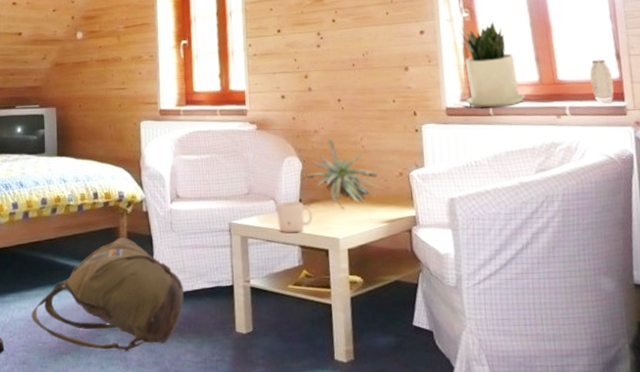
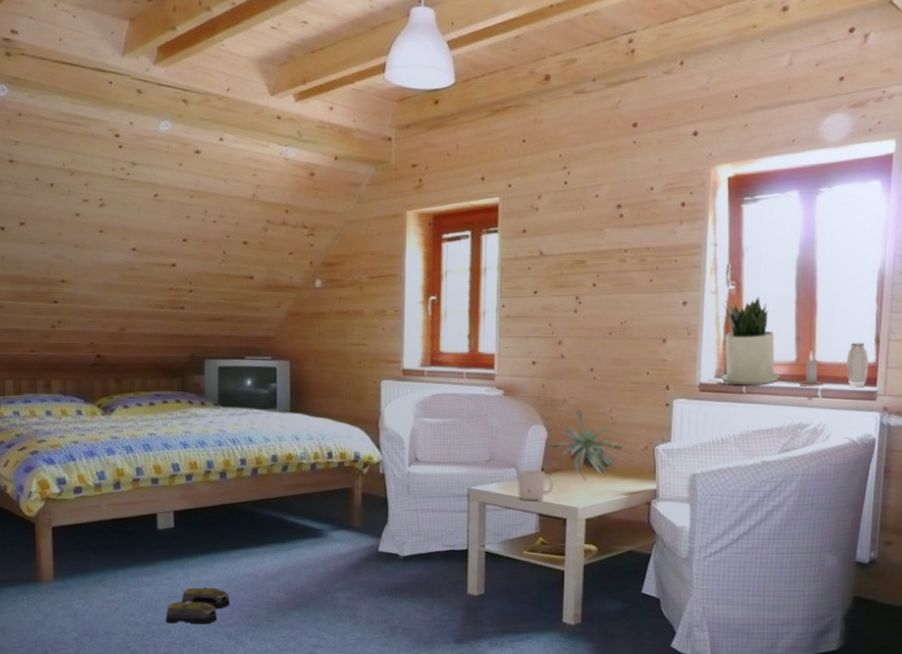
backpack: present [31,237,184,351] -> none [258,498,418,608]
candle: none [545,70,571,106] -> present [798,351,825,387]

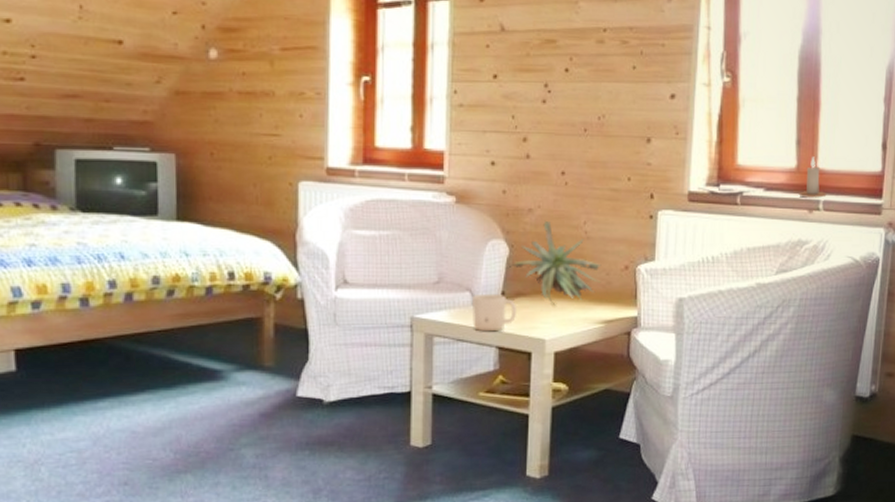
slippers: present [165,586,229,624] -> none [6,446,97,496]
planter: present [720,296,780,386] -> none [712,91,778,196]
vase: present [846,342,869,389] -> none [850,148,875,201]

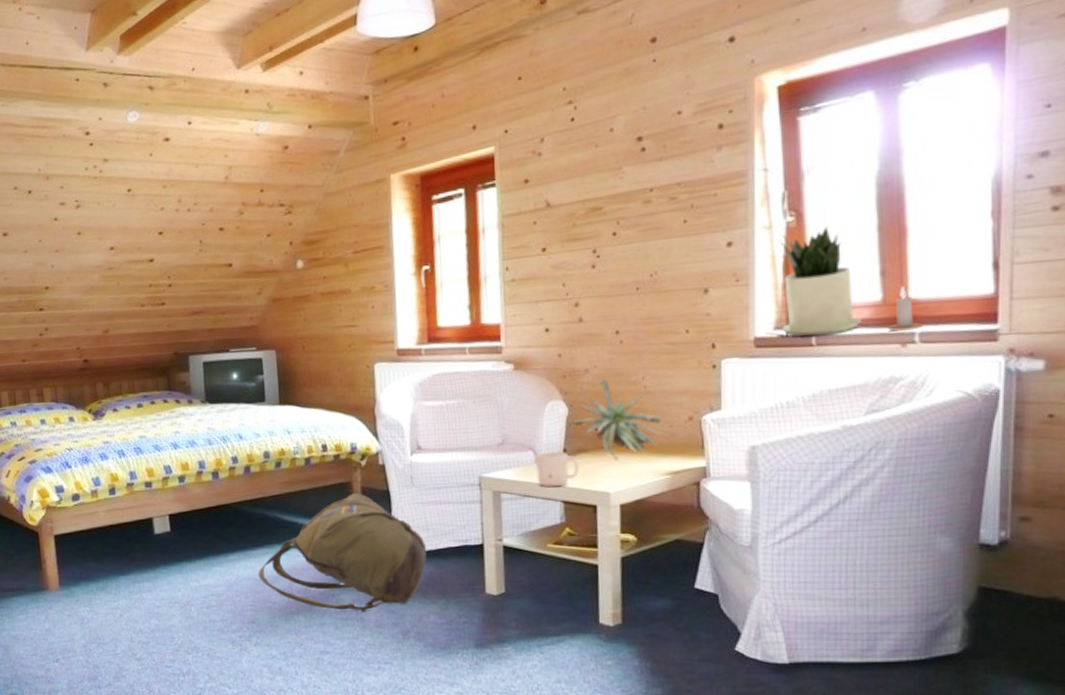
backpack: none [136,331,348,468] -> present [258,493,427,611]
planter: none [712,91,778,196] -> present [780,226,861,337]

